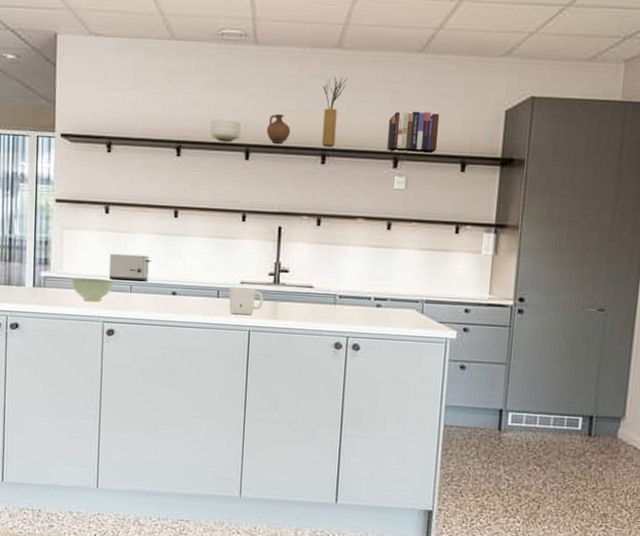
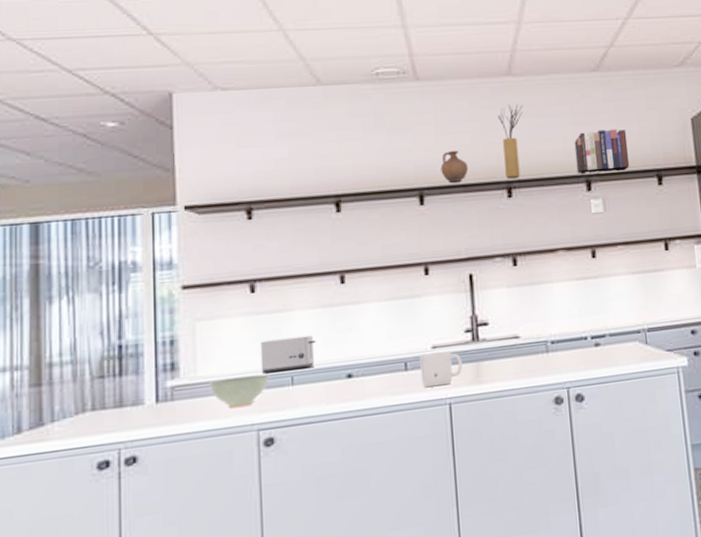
bowl: present [210,119,241,142] -> none [374,164,411,189]

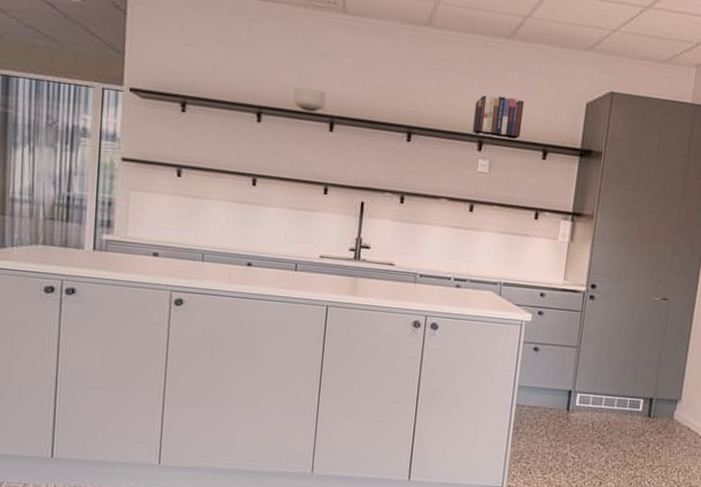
bowl: present [208,373,270,409] -> none [135,243,185,270]
toaster: present [260,335,316,374] -> none [178,219,226,251]
bowl: none [374,164,411,189] -> present [293,87,327,112]
mug: present [418,351,463,388] -> none [307,260,343,291]
ceramic jug: present [440,151,469,184] -> none [352,87,377,119]
vase: present [498,104,523,180] -> none [408,54,436,126]

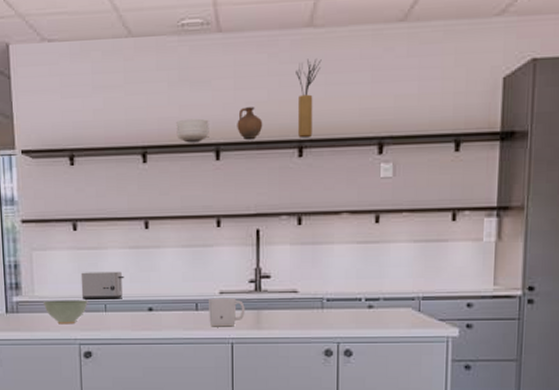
bowl: none [135,243,185,270] -> present [42,300,88,325]
toaster: none [178,219,226,251] -> present [80,271,124,300]
mug: none [307,260,343,291] -> present [207,298,245,327]
ceramic jug: none [352,87,377,119] -> present [237,107,263,141]
vase: none [408,54,436,126] -> present [296,58,322,138]
books: present [472,95,525,140] -> none [370,87,428,137]

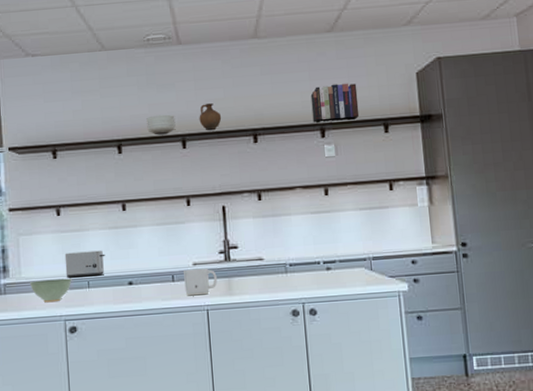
vase: present [296,58,322,138] -> none [246,63,267,128]
books: none [370,87,428,137] -> present [310,83,360,124]

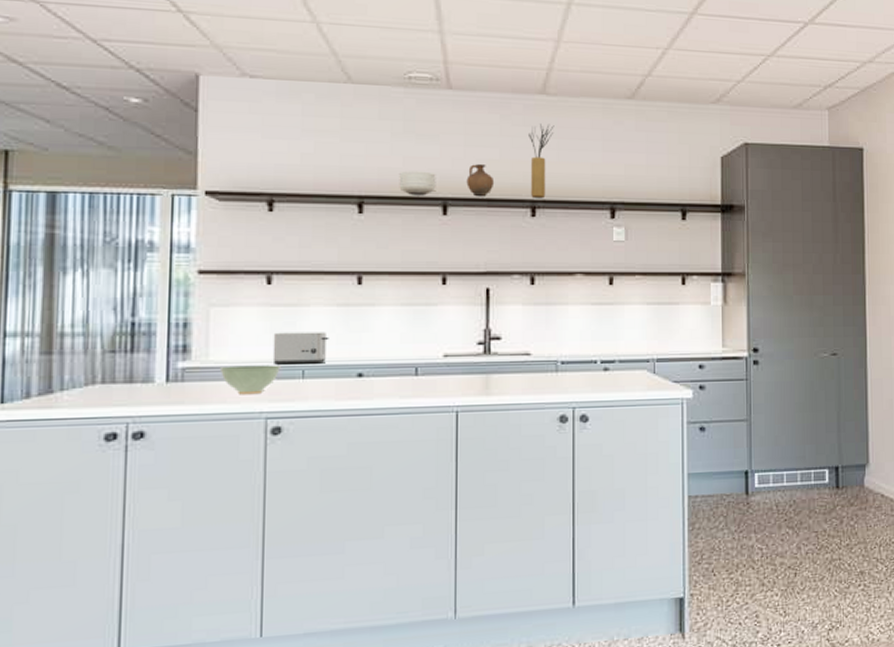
mug: present [183,268,217,296] -> none [429,361,472,394]
vase: none [246,63,267,128] -> present [529,123,554,199]
books: present [310,83,360,124] -> none [602,159,656,203]

